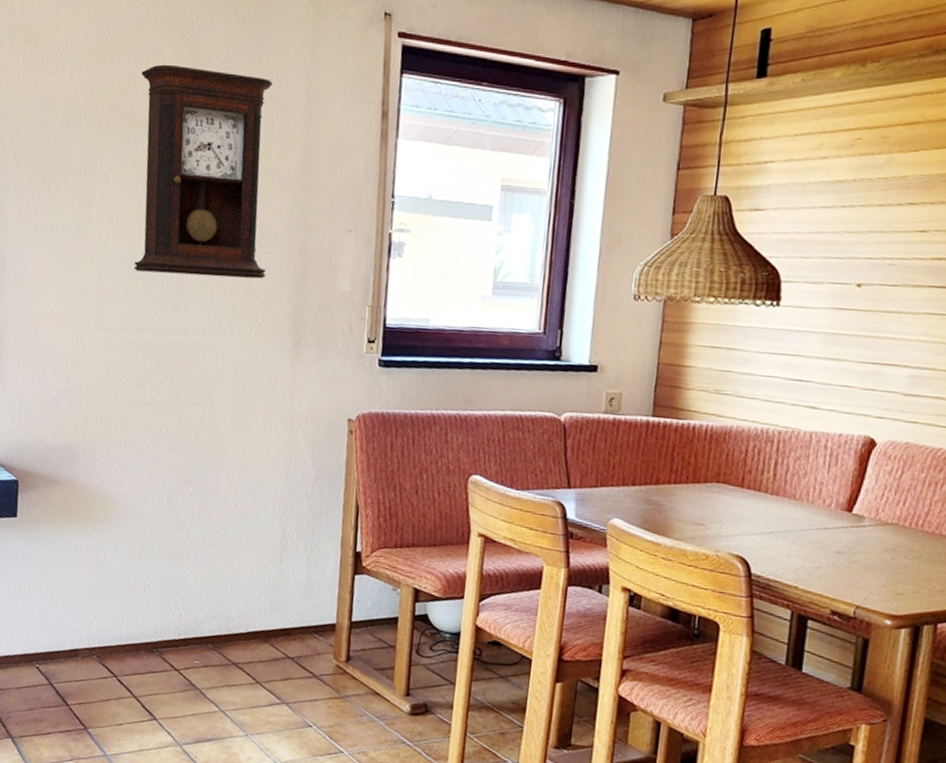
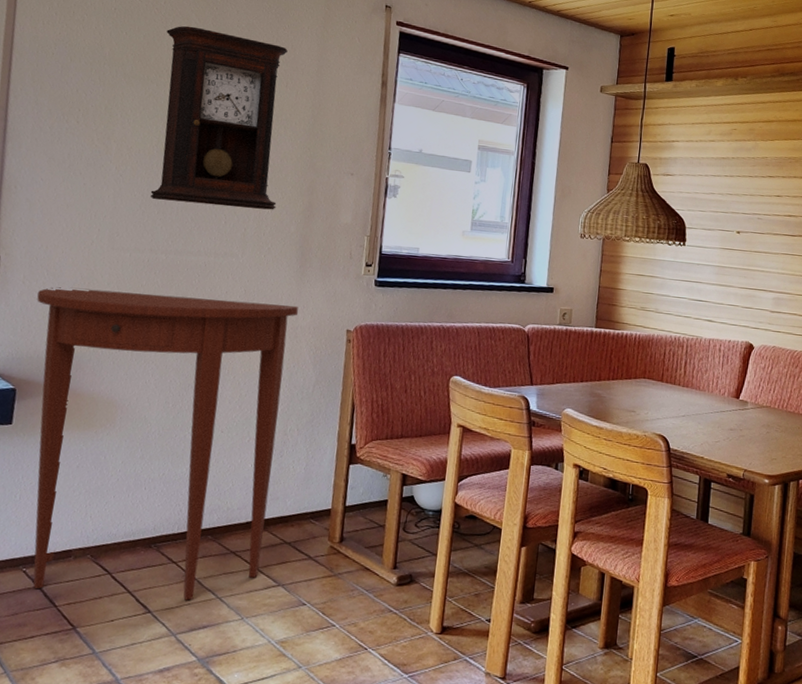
console table: none [31,372,294,711] -> present [33,287,298,601]

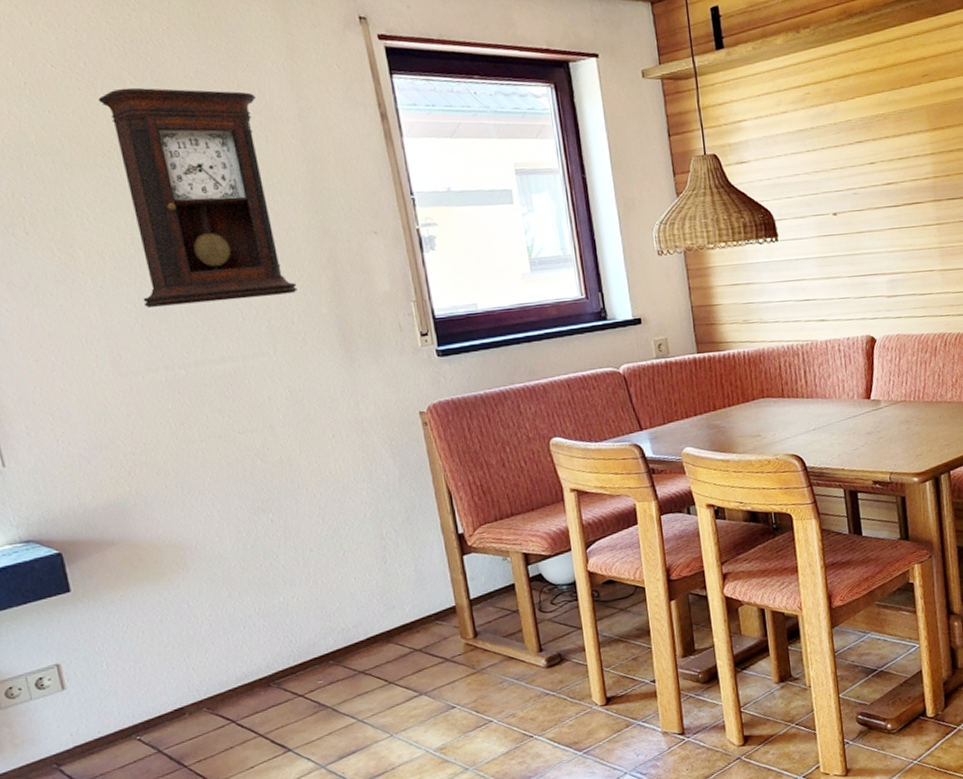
console table: present [33,287,298,601] -> none [49,396,396,755]

